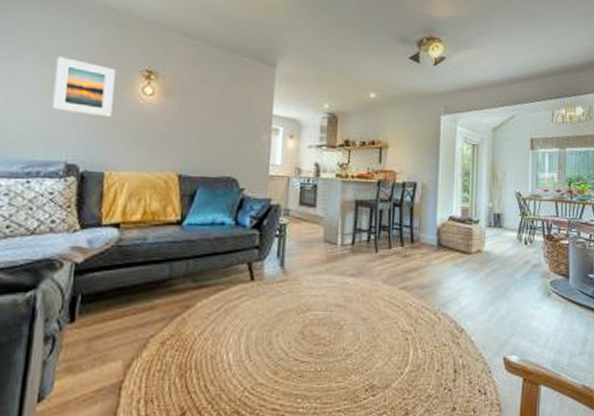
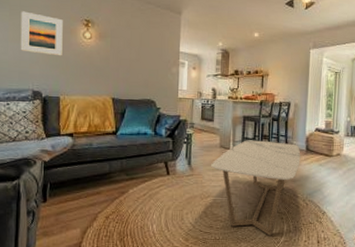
coffee table: none [312,232,431,364] -> present [211,140,301,236]

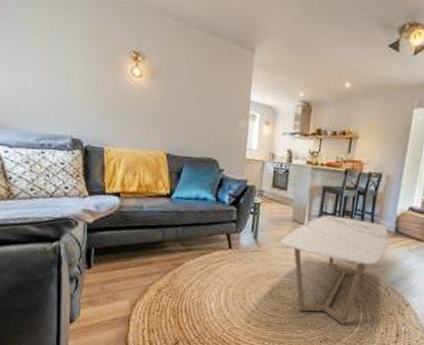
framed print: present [20,11,63,56] -> none [54,35,106,98]

